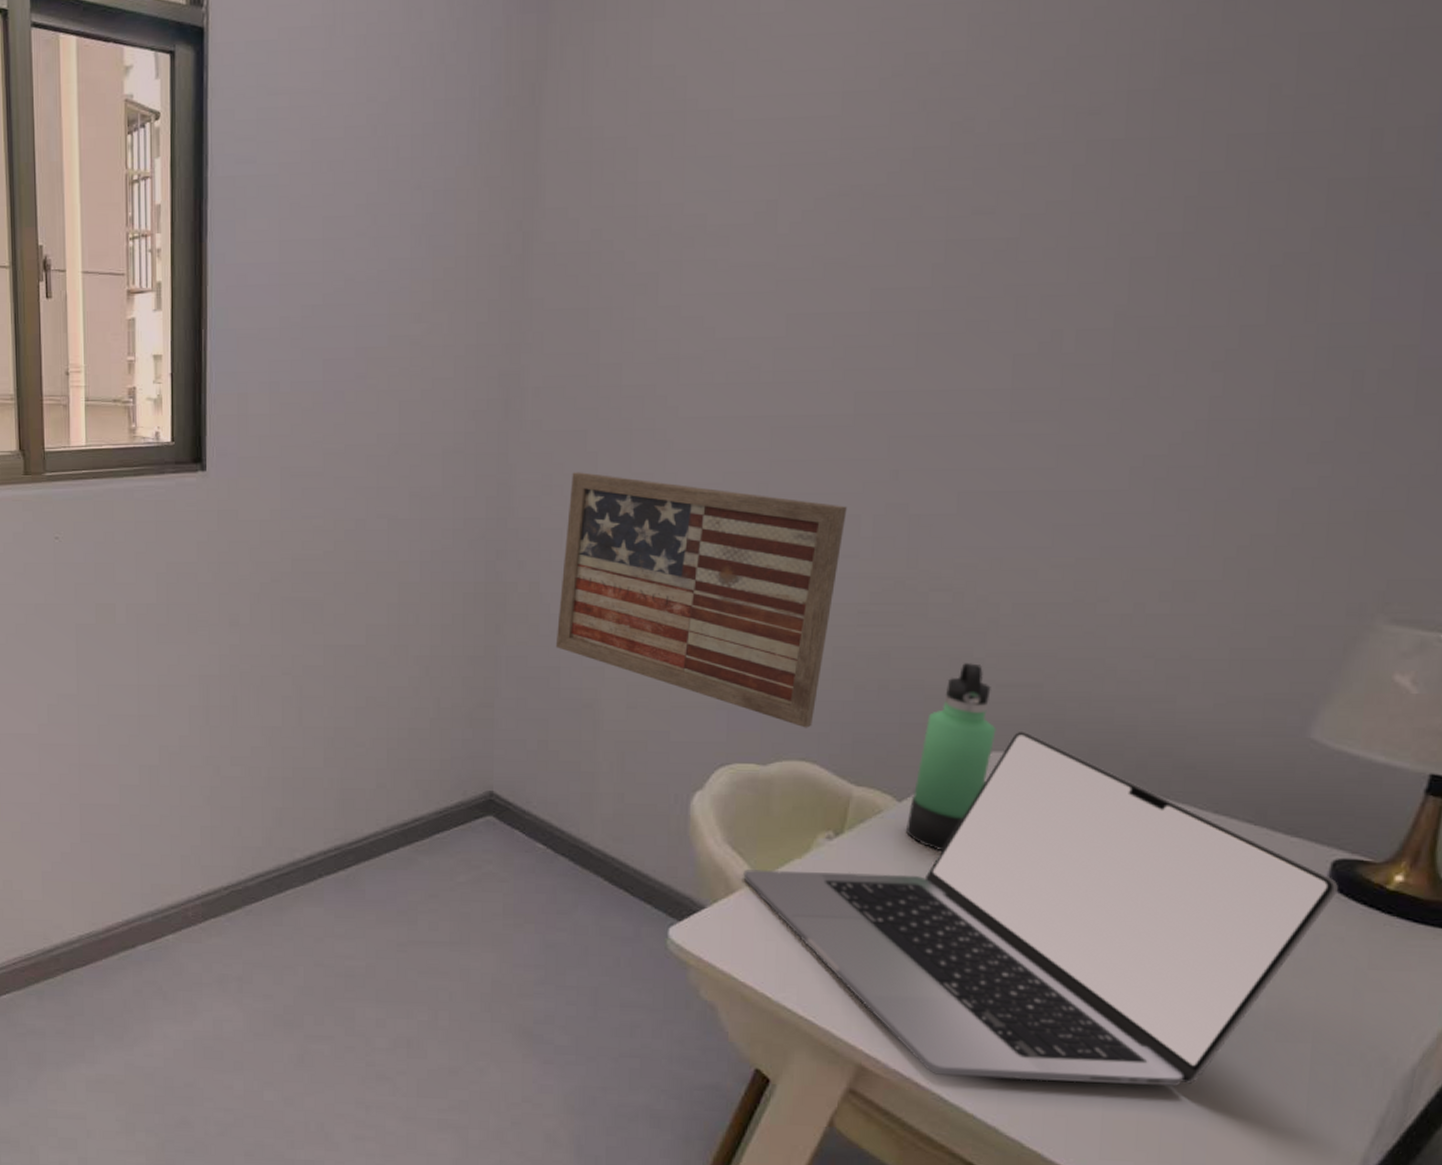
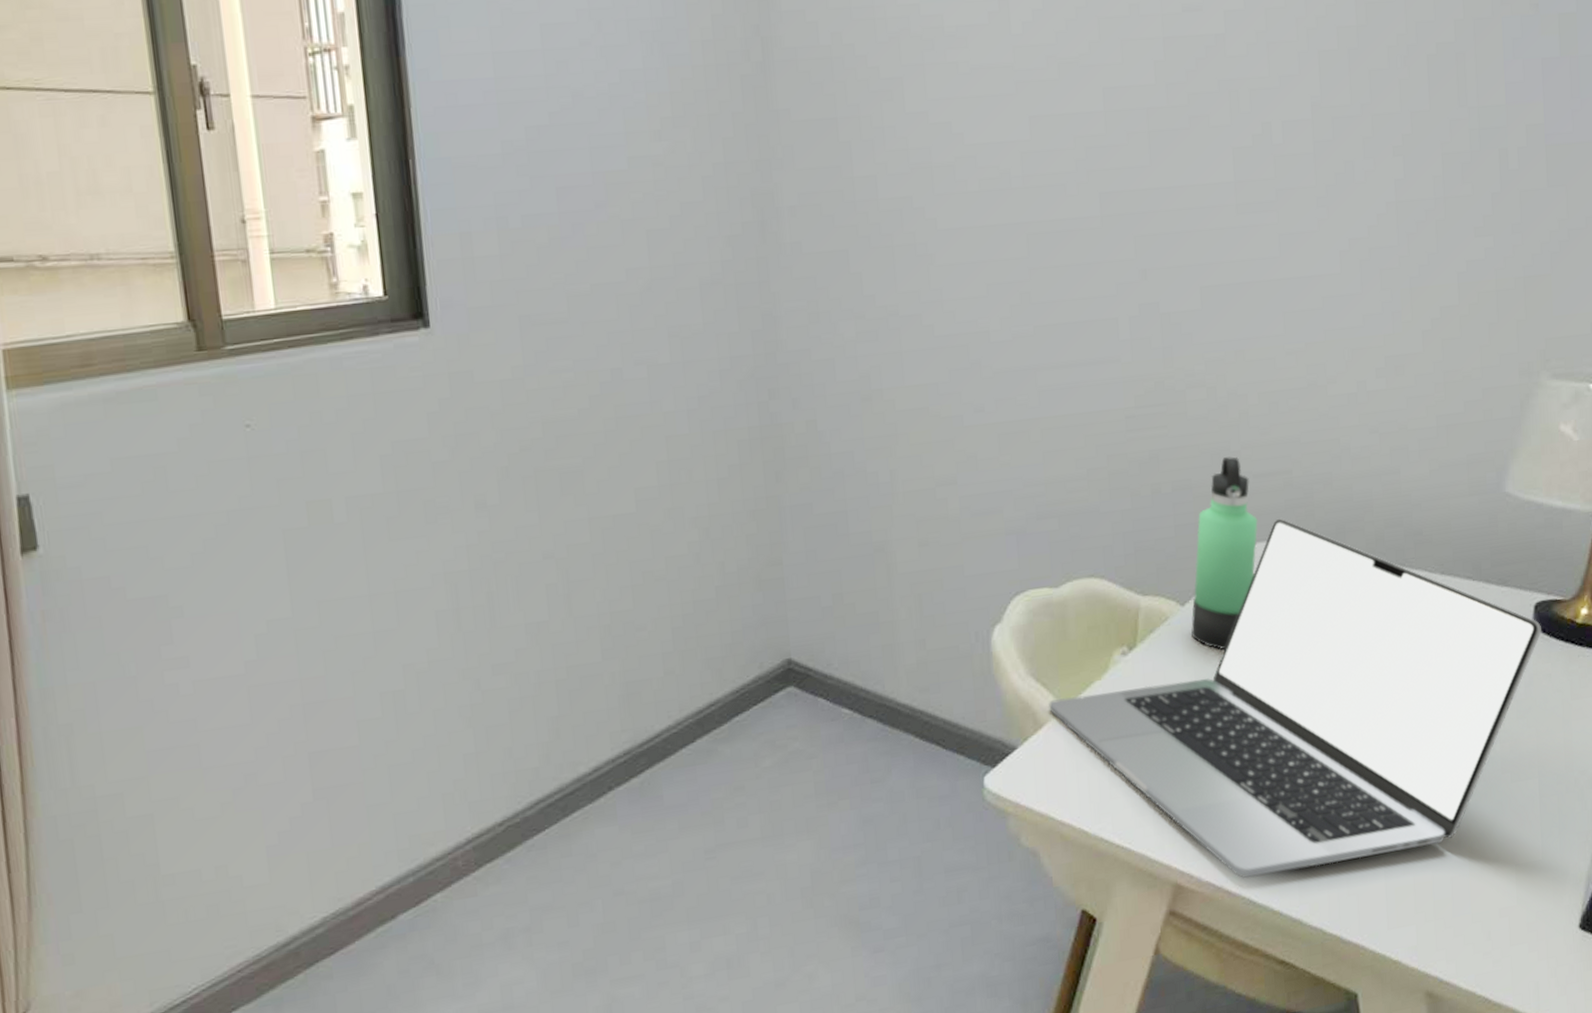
wall art: present [555,472,847,728] -> none [838,295,1105,543]

